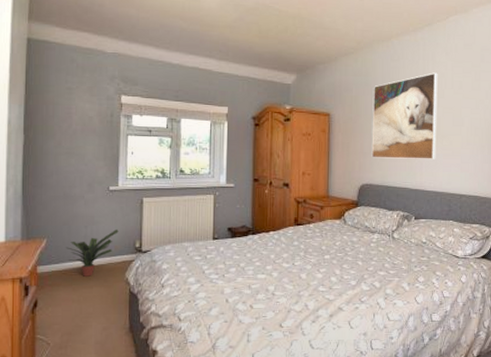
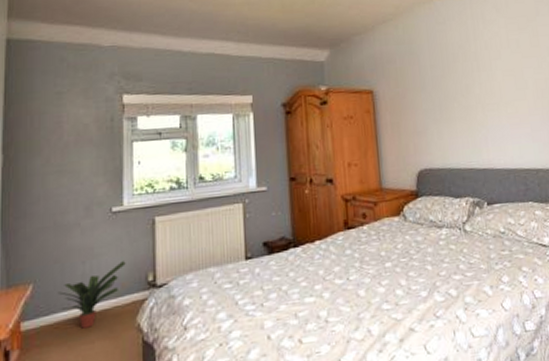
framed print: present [371,72,438,159] -> none [420,32,502,137]

